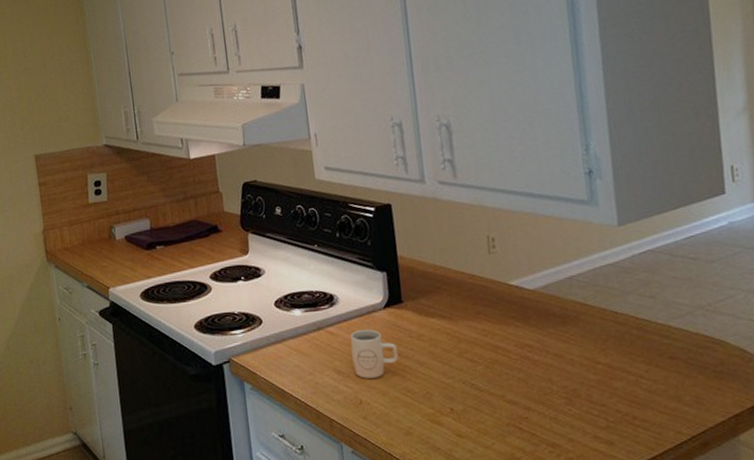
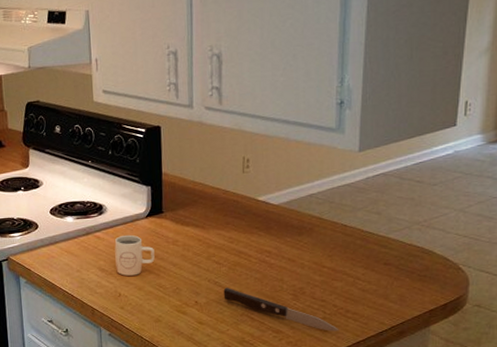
kitchen knife: none [482,391,629,444] -> present [223,288,339,332]

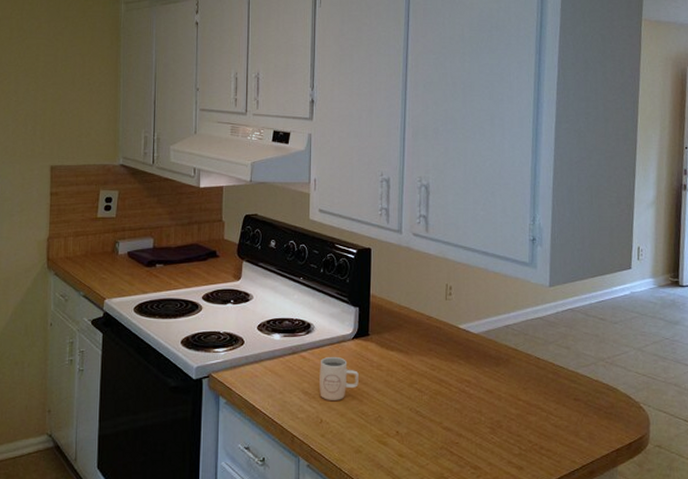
kitchen knife: present [223,288,339,332] -> none [424,418,534,469]

